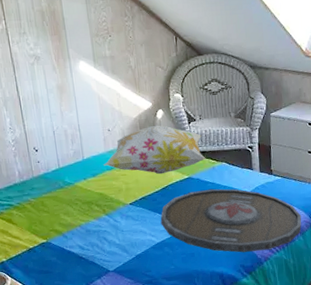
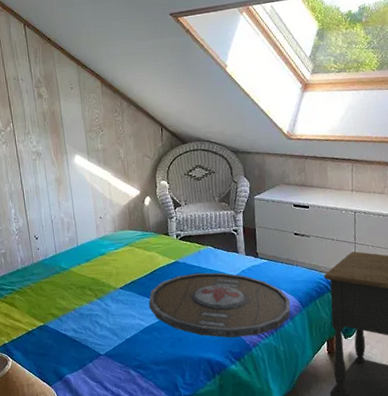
decorative pillow: present [103,125,206,175] -> none [96,211,192,259]

